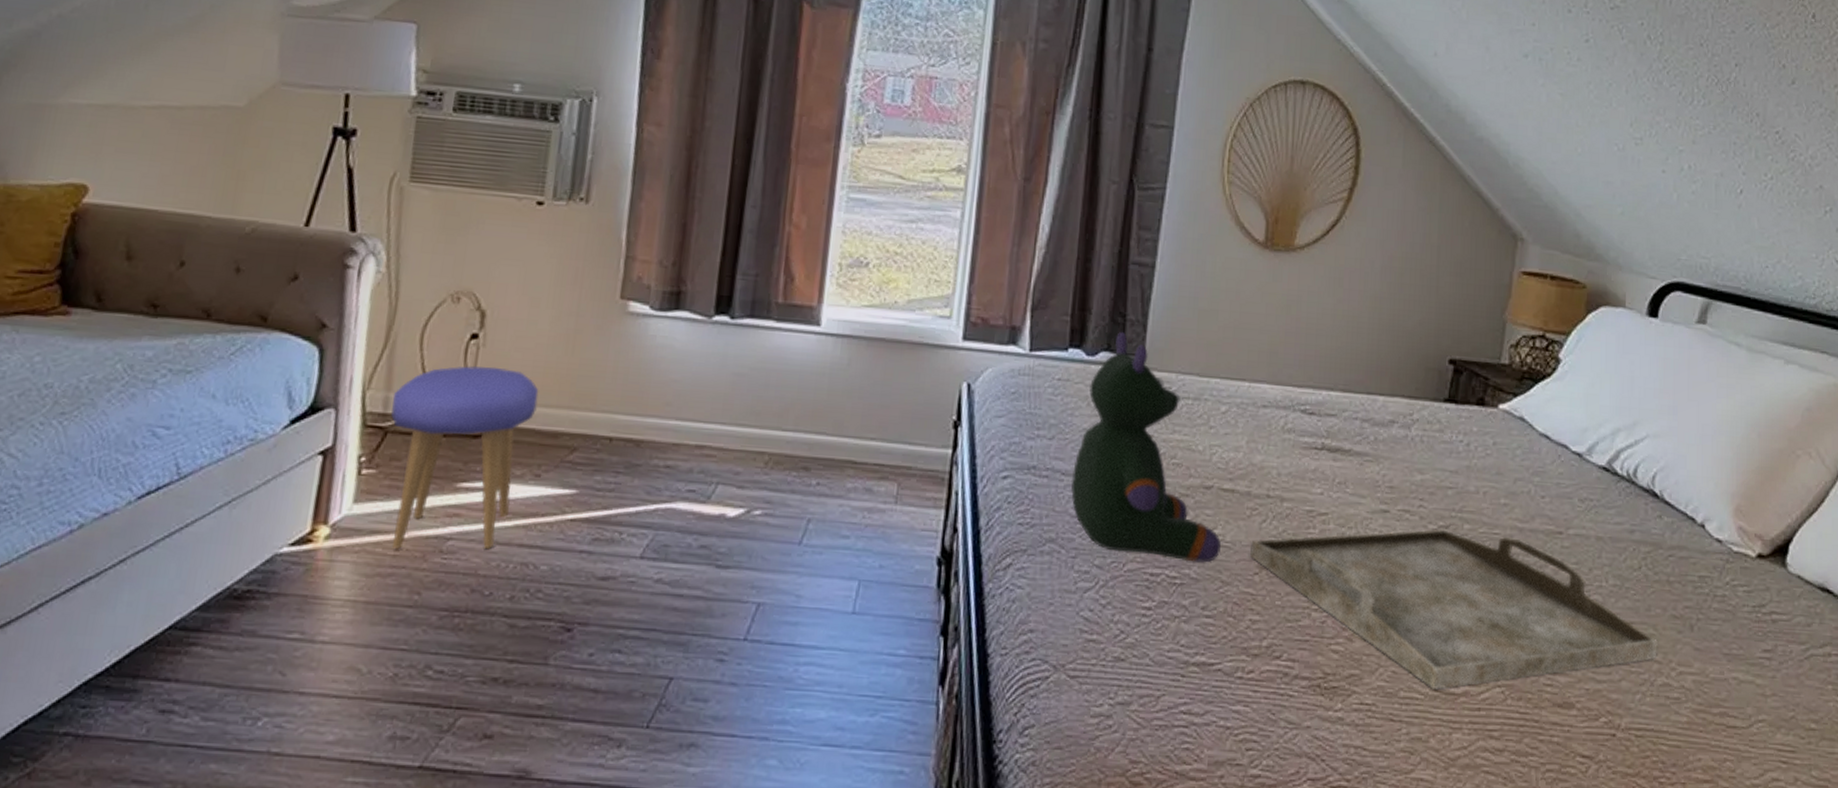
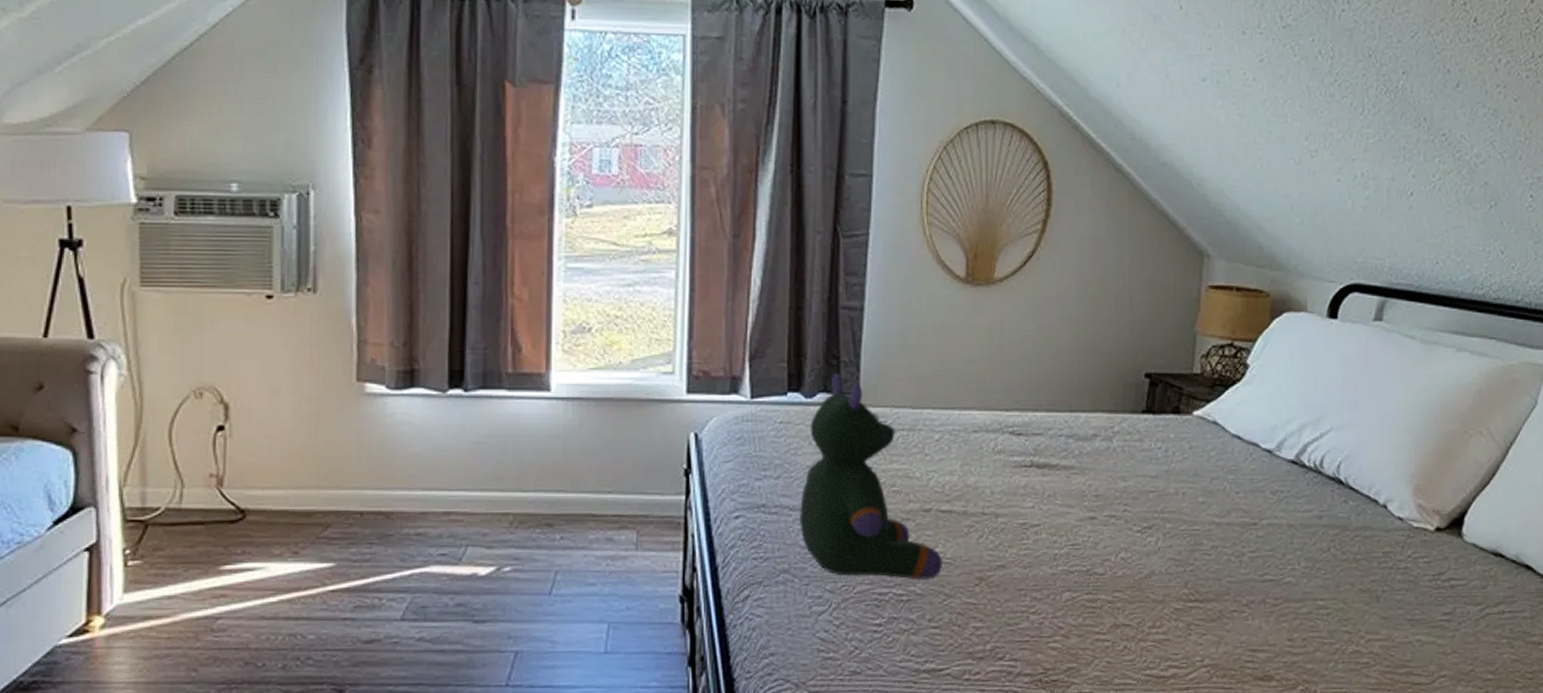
stool: present [391,365,539,550] -> none [149,455,288,633]
serving tray: present [1250,529,1658,690] -> none [970,530,1347,674]

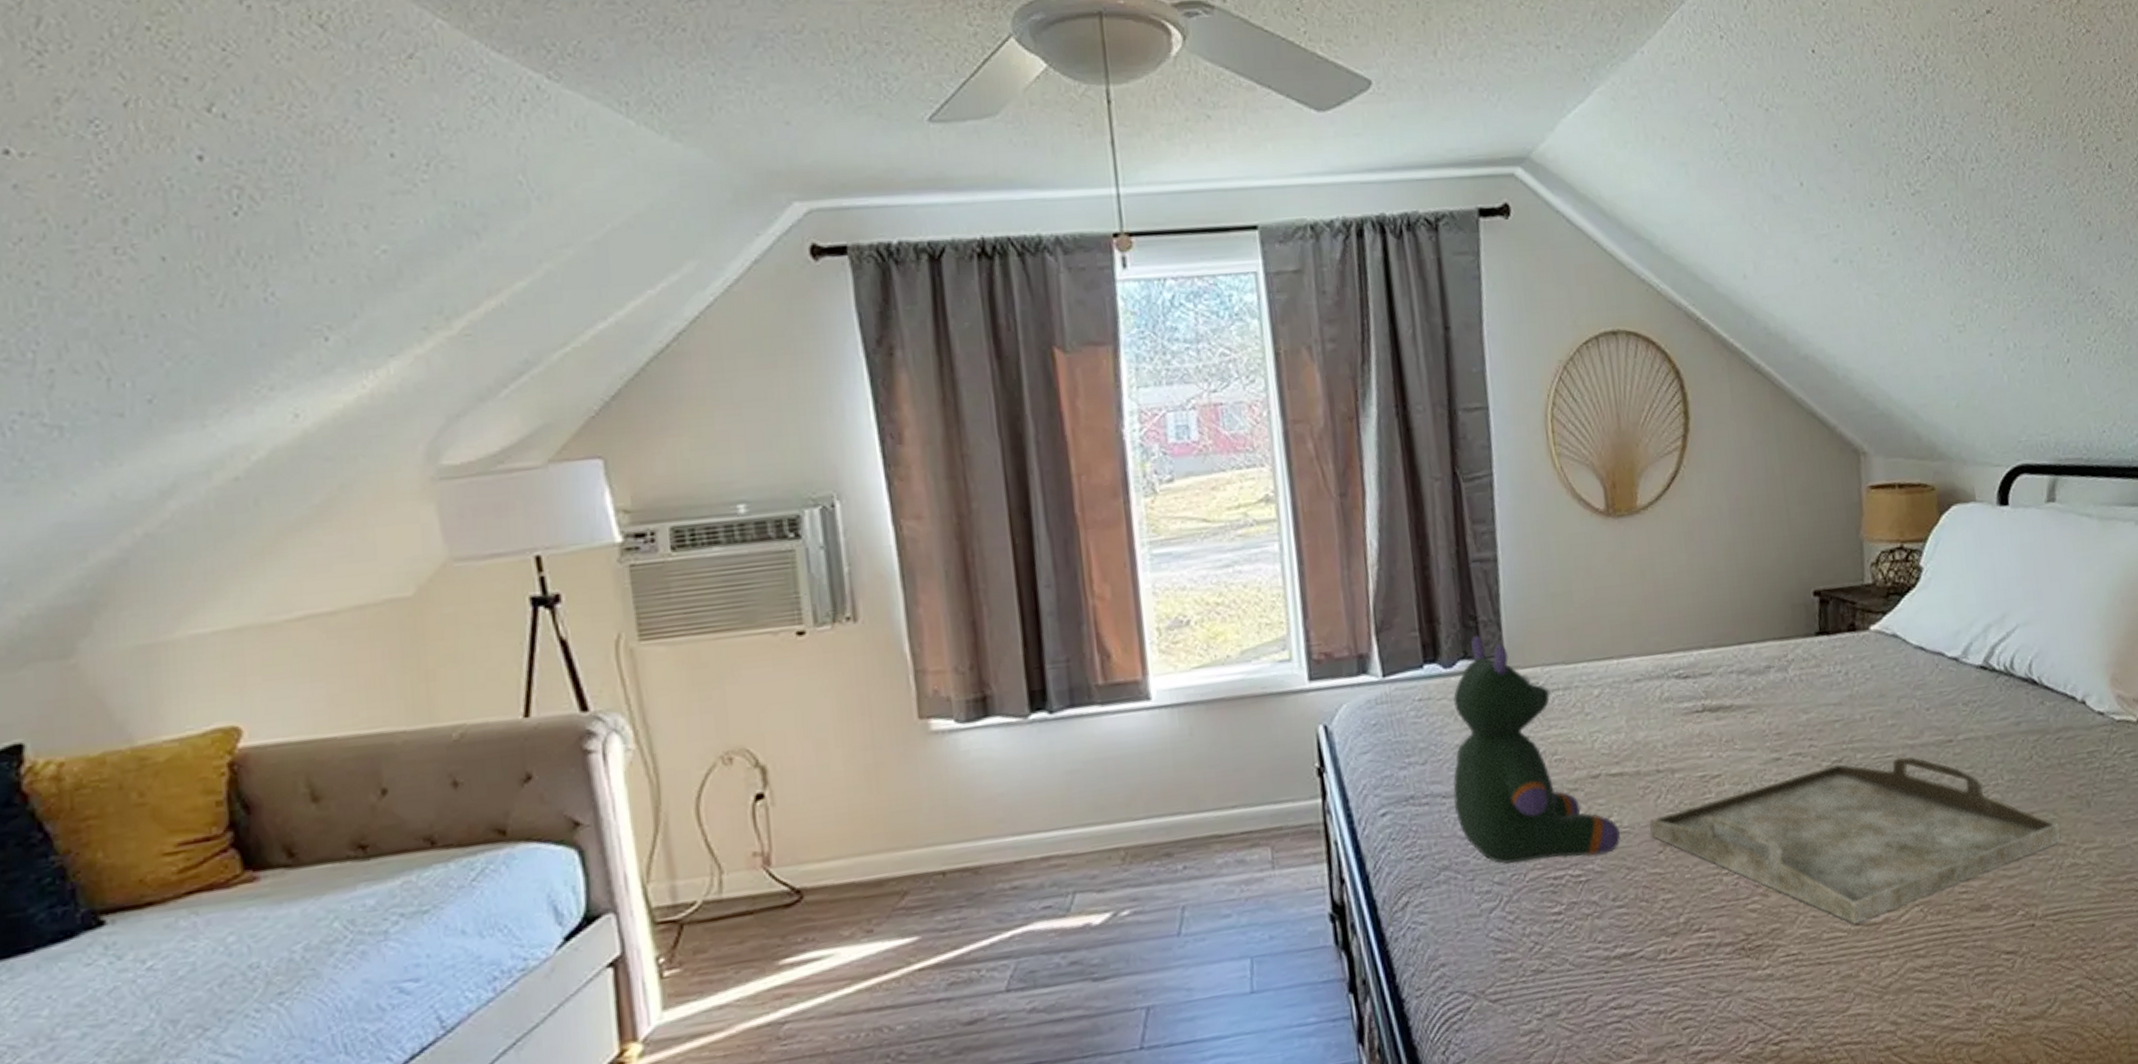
serving tray: none [970,530,1347,674] -> present [1649,756,2060,924]

